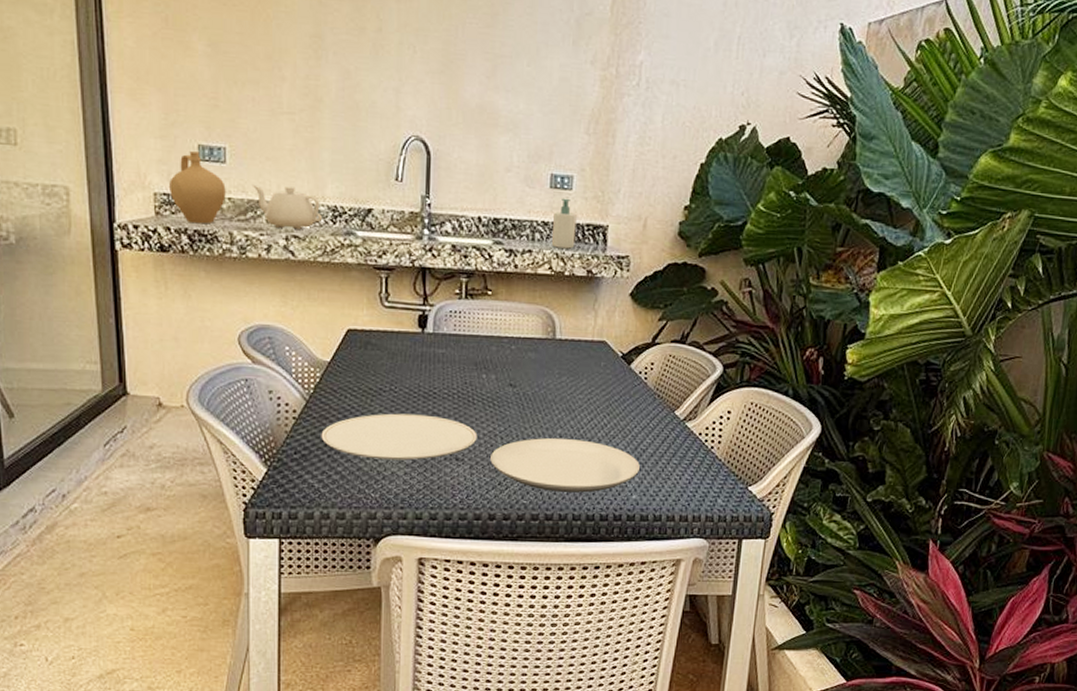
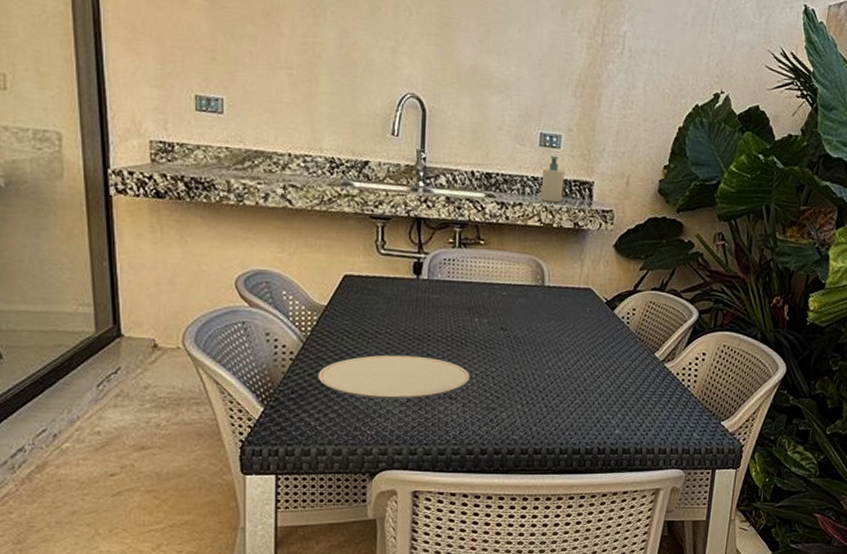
ceramic jug: present [169,151,226,224] -> none [166,101,223,172]
teapot: present [251,184,323,231] -> none [249,135,320,180]
plate: present [490,437,640,493] -> none [482,377,622,429]

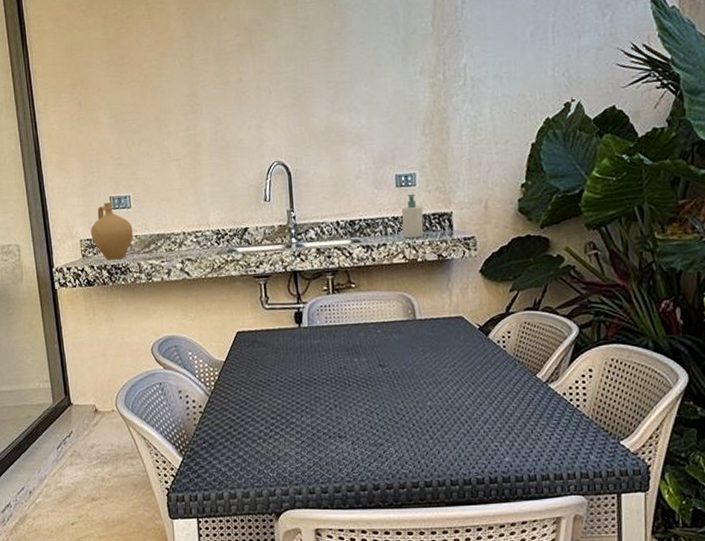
ceramic jug: none [166,101,223,172] -> present [91,202,133,260]
plate: present [318,355,470,400] -> none [223,399,356,443]

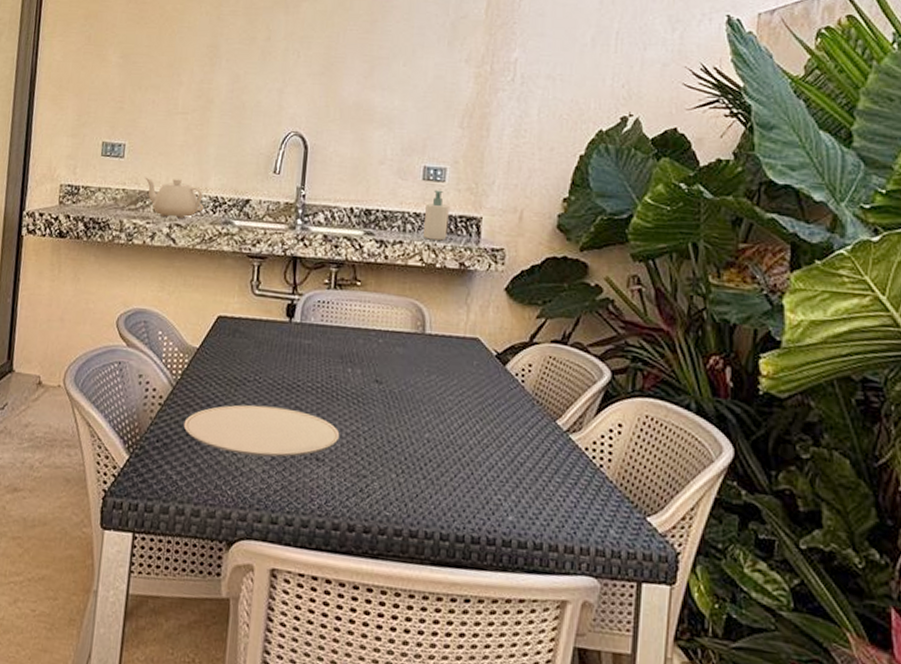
ceramic jug: present [91,202,133,260] -> none [73,148,122,213]
teapot: none [152,219,209,255] -> present [144,177,204,219]
plate: none [223,399,356,443] -> present [183,404,340,457]

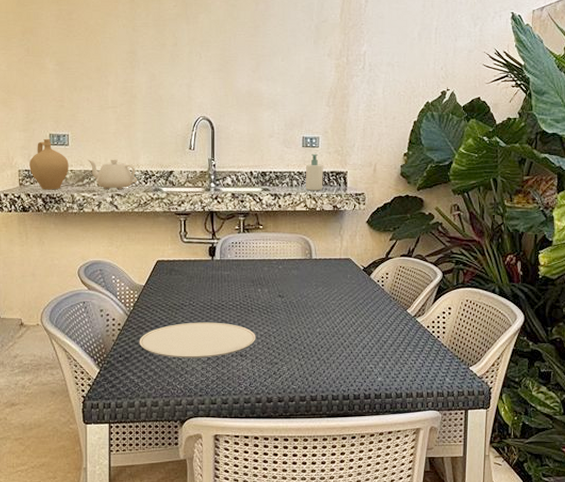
ceramic jug: none [73,148,122,213] -> present [29,139,69,190]

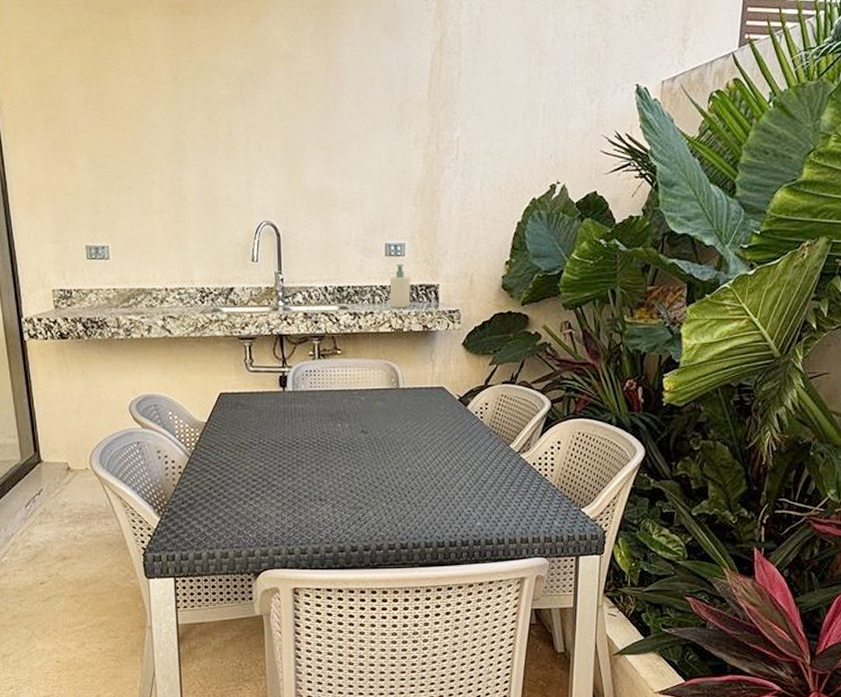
ceramic jug: present [29,139,69,190] -> none [64,252,111,313]
teapot: present [87,159,138,190] -> none [132,275,193,312]
plate: present [139,322,256,358] -> none [203,463,337,504]

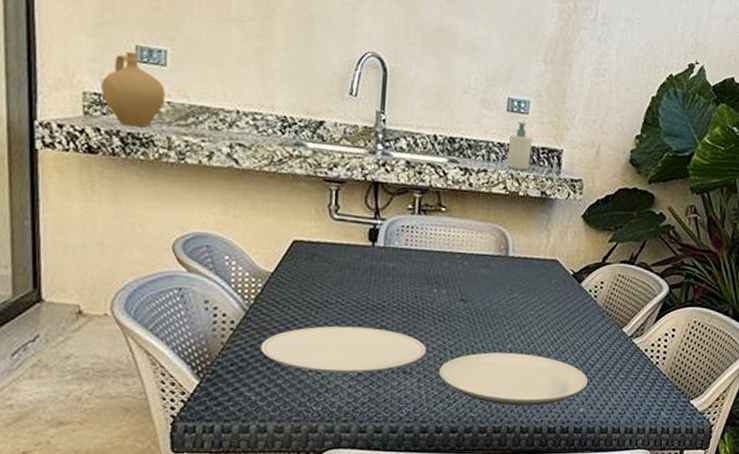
ceramic jug: none [64,252,111,313] -> present [101,52,165,127]
plate: none [203,463,337,504] -> present [260,326,427,374]
plate: none [350,475,481,523] -> present [439,352,588,406]

